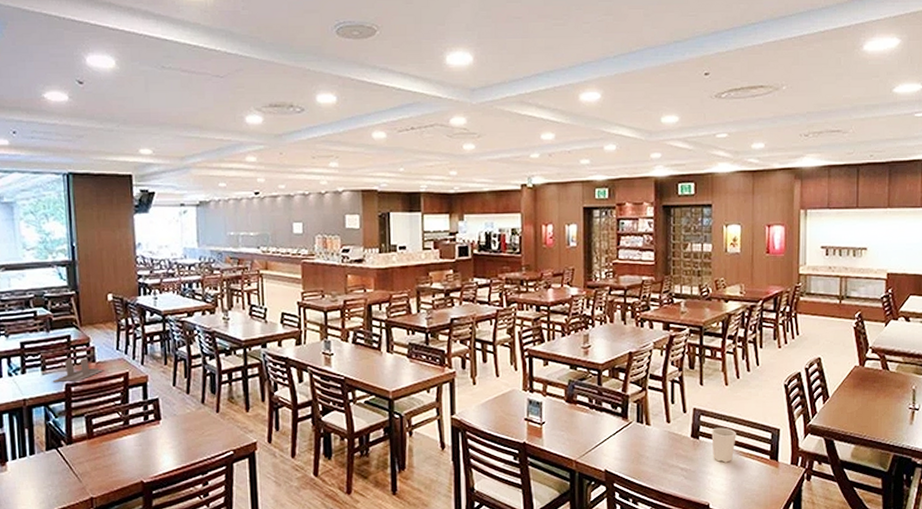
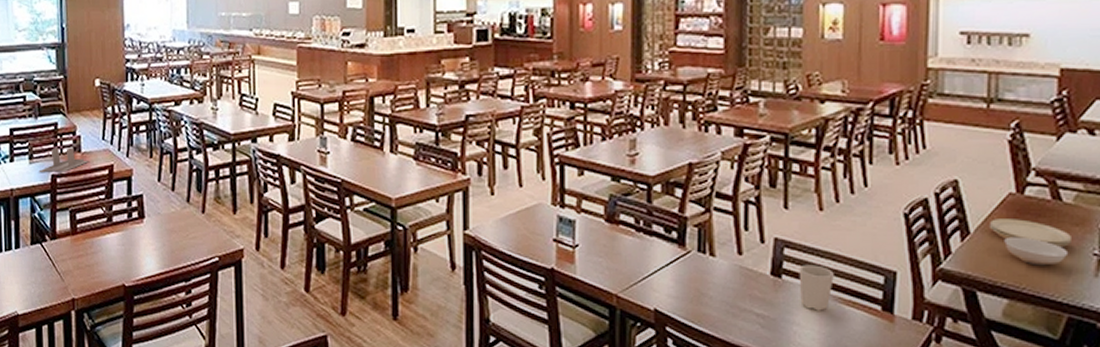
plate: none [841,385,895,404] -> present [988,219,1071,247]
bowl: none [852,398,894,419] -> present [1004,236,1069,266]

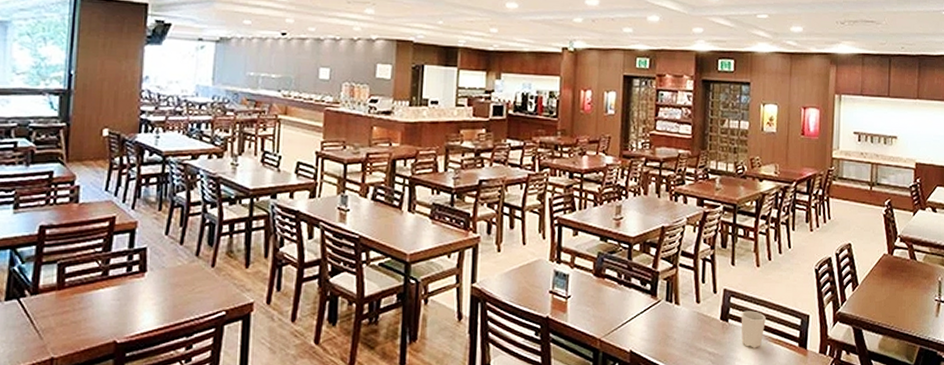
napkin holder: present [38,148,89,172] -> none [24,197,87,223]
plate: present [988,219,1071,247] -> none [870,273,922,295]
bowl: present [1004,236,1069,266] -> none [880,287,920,309]

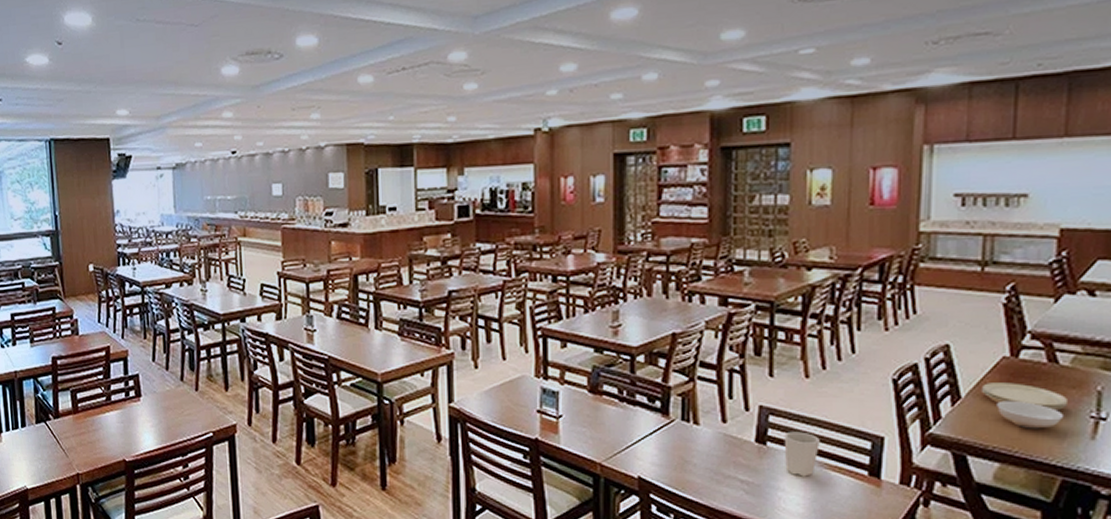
plate: none [870,273,922,295] -> present [980,382,1067,410]
bowl: none [880,287,920,309] -> present [996,400,1065,429]

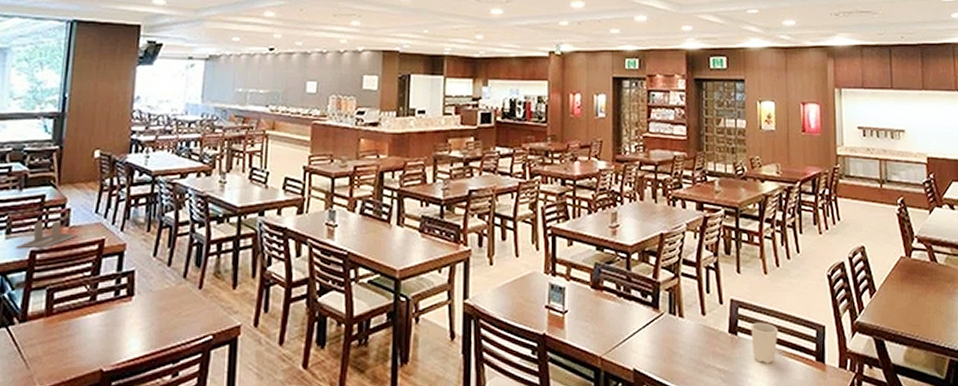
napkin holder: none [40,331,87,355] -> present [15,221,77,248]
plate: present [980,382,1067,410] -> none [888,278,946,300]
bowl: present [996,400,1065,429] -> none [900,292,946,317]

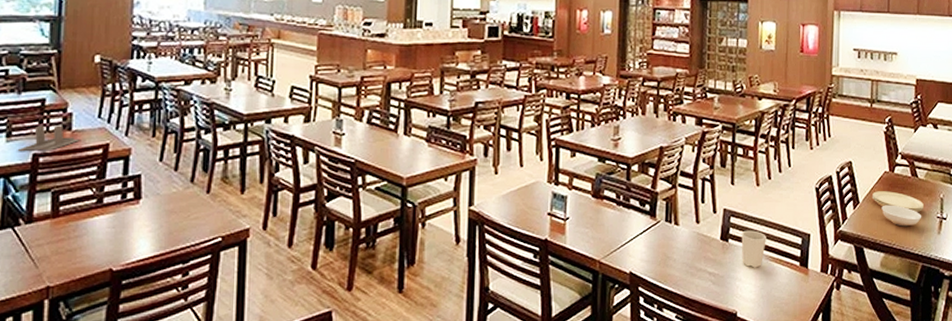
plate: none [888,278,946,300] -> present [871,191,924,212]
bowl: none [900,292,946,317] -> present [881,205,922,227]

